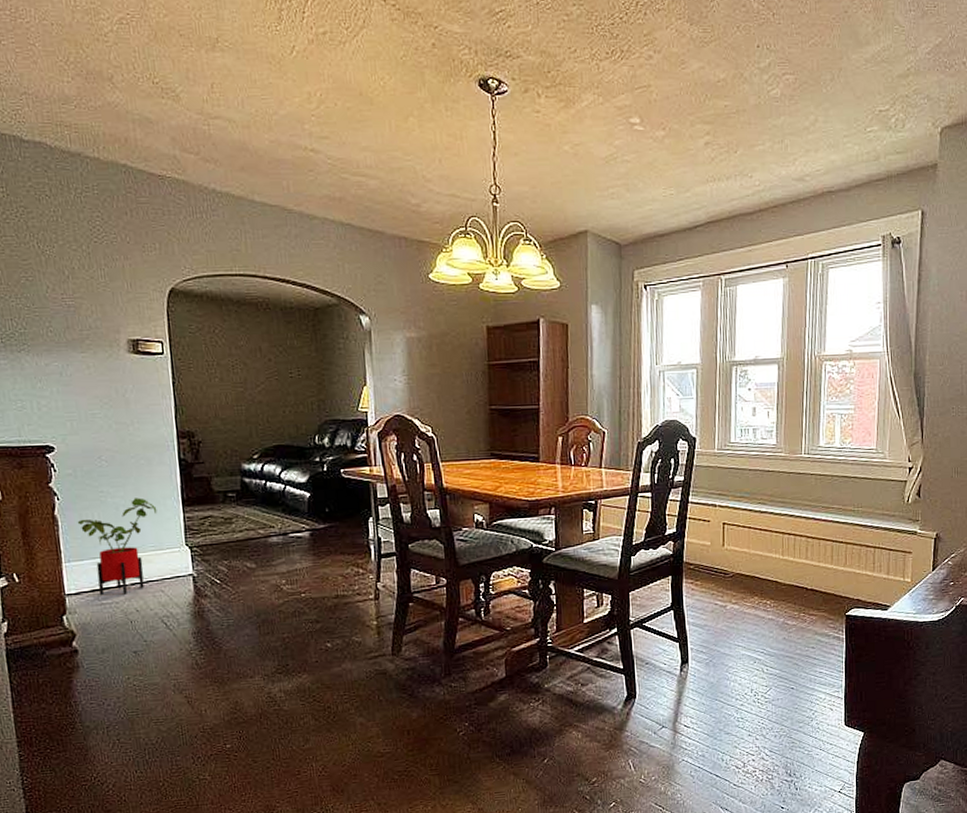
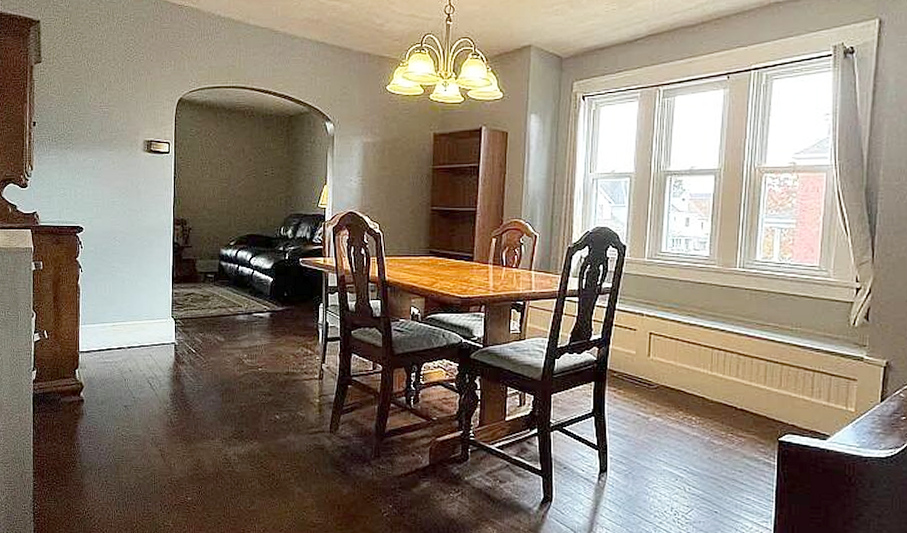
house plant: present [77,498,158,595] -> none [93,274,153,356]

